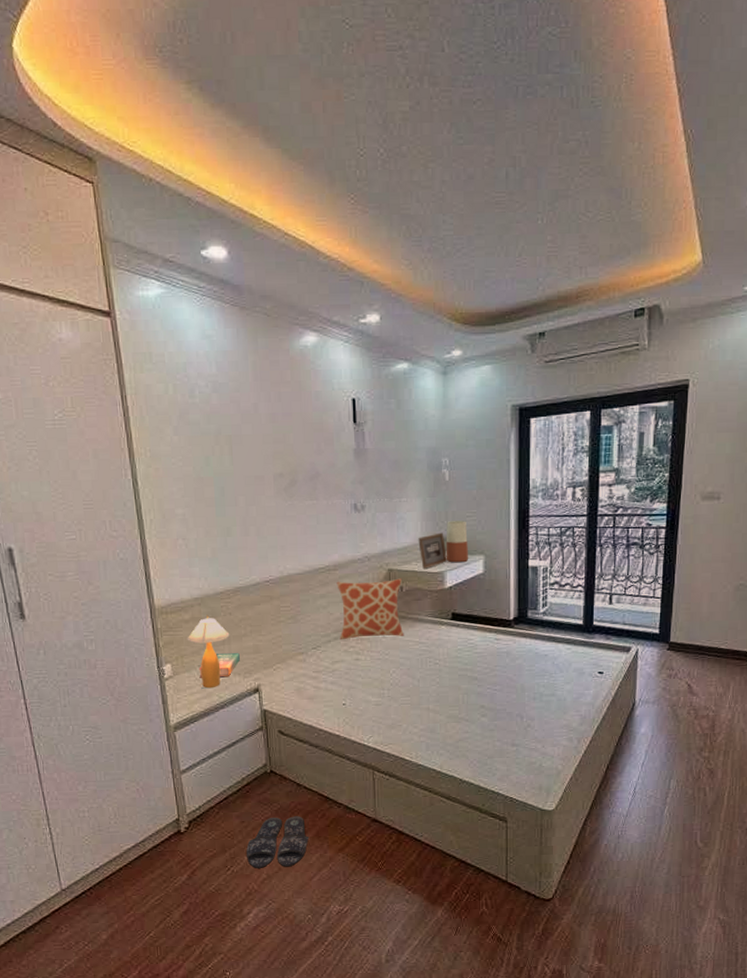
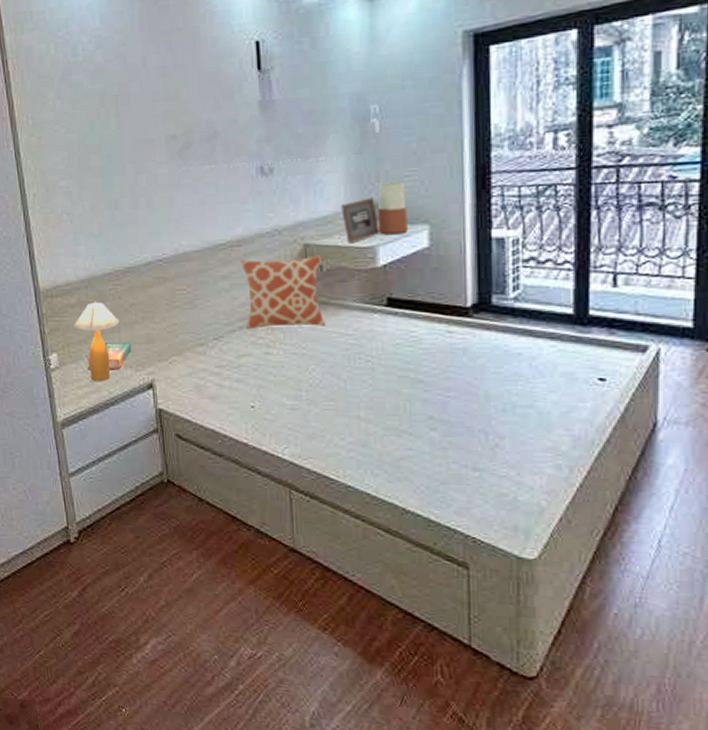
slippers: present [246,816,310,868] -> none [142,534,214,596]

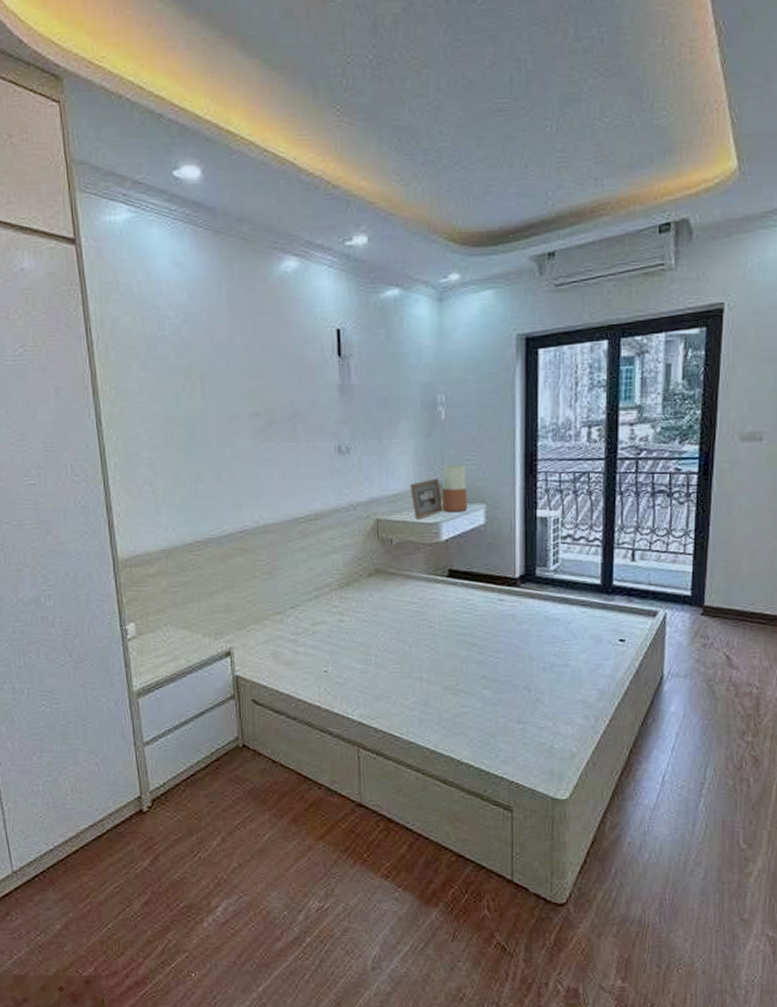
table lamp: present [73,298,120,382] -> none [152,568,200,651]
book: present [86,341,131,370] -> none [165,611,210,639]
pillow: present [240,255,326,330] -> none [318,529,394,599]

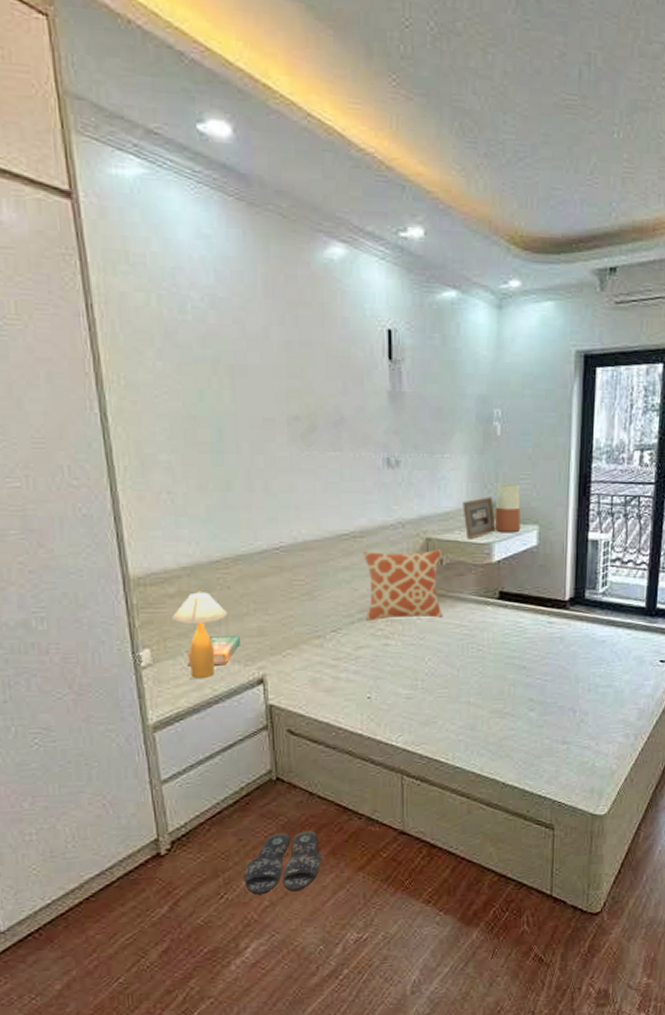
table lamp: none [152,568,200,651] -> present [171,588,228,680]
book: none [165,611,210,639] -> present [186,635,240,667]
slippers: none [215,797,286,856] -> present [245,830,323,895]
pillow: none [318,529,394,599] -> present [363,549,443,622]

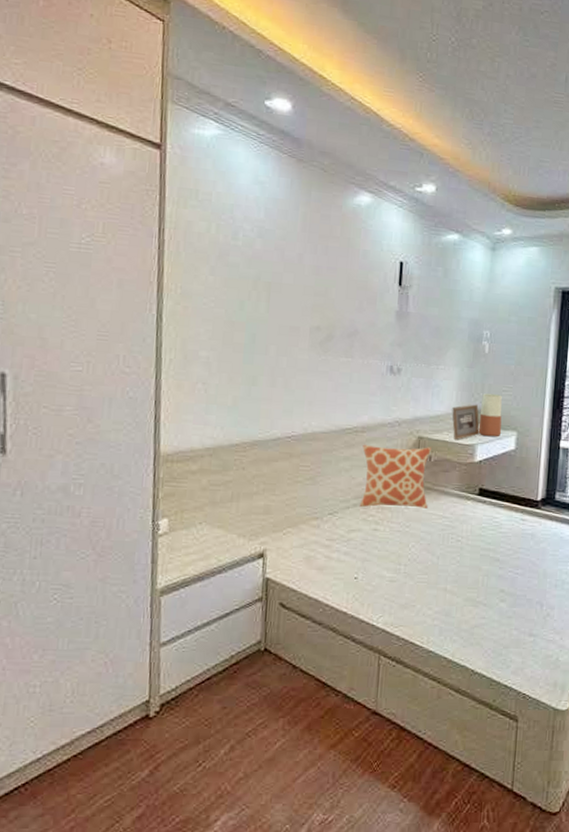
table lamp: present [171,588,228,680] -> none [191,467,240,550]
book: present [186,635,240,667] -> none [198,510,248,539]
slippers: present [245,830,323,895] -> none [223,703,299,765]

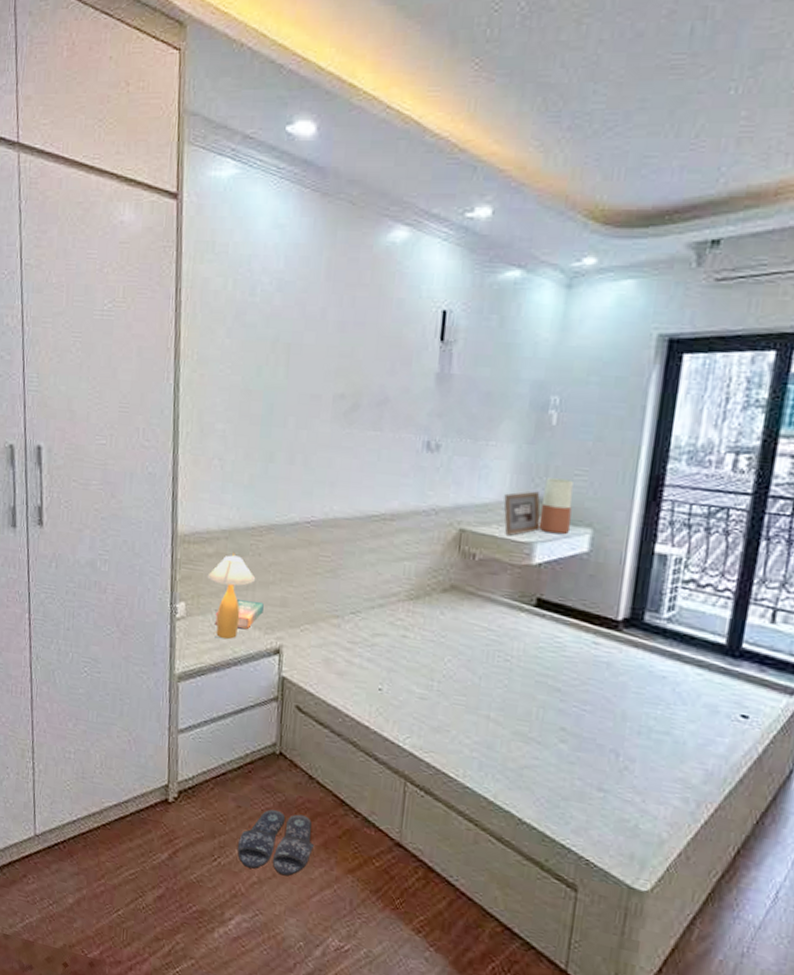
table lamp: none [191,467,240,550] -> present [207,551,256,640]
book: none [198,510,248,539] -> present [214,599,264,630]
slippers: none [223,703,299,765] -> present [238,809,315,876]
pillow: present [359,444,431,509] -> none [386,535,476,617]

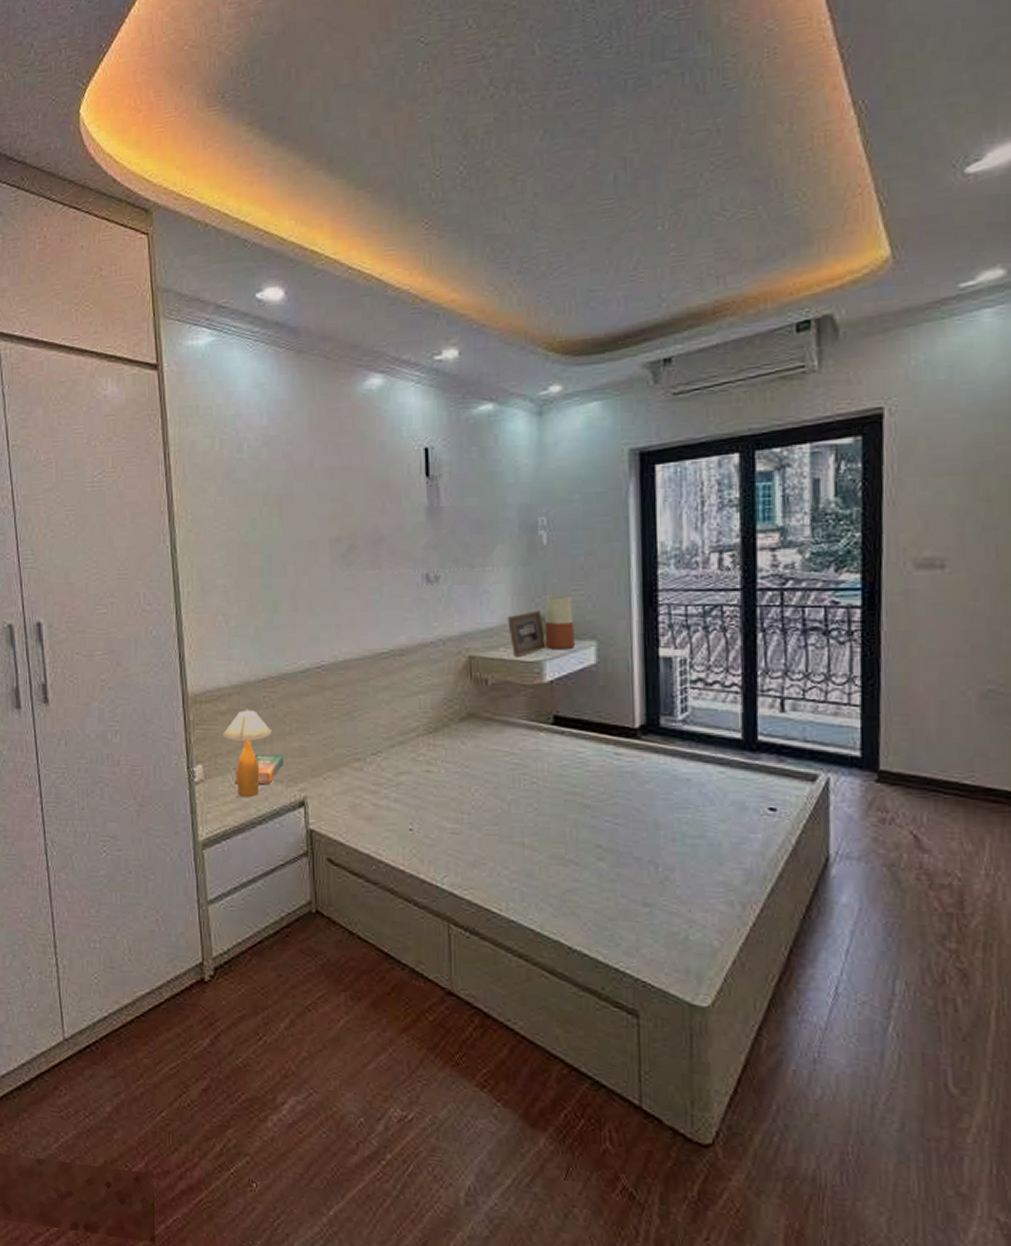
slippers: present [238,809,315,876] -> none [283,973,364,1046]

